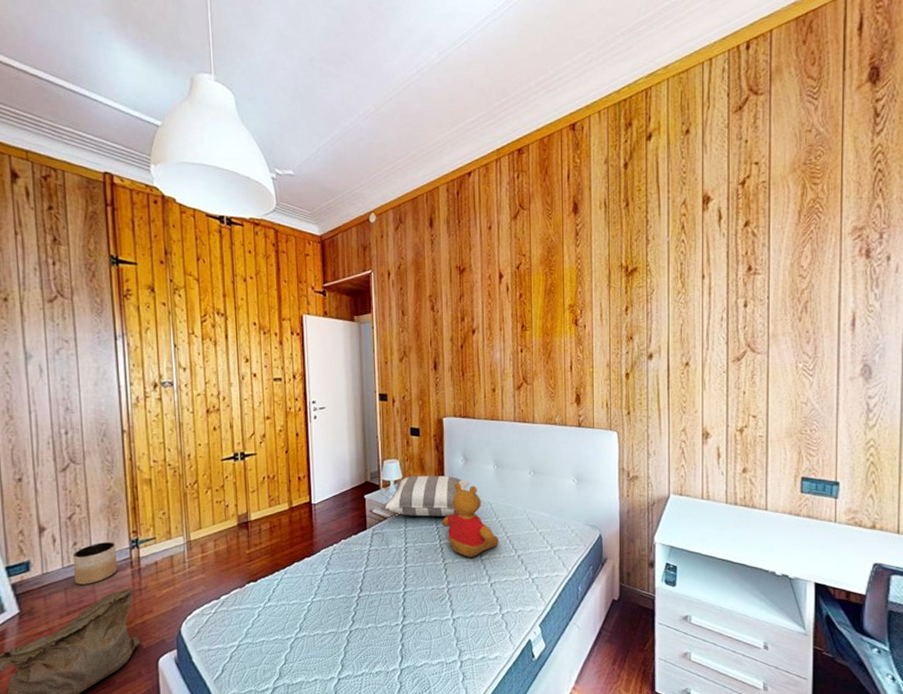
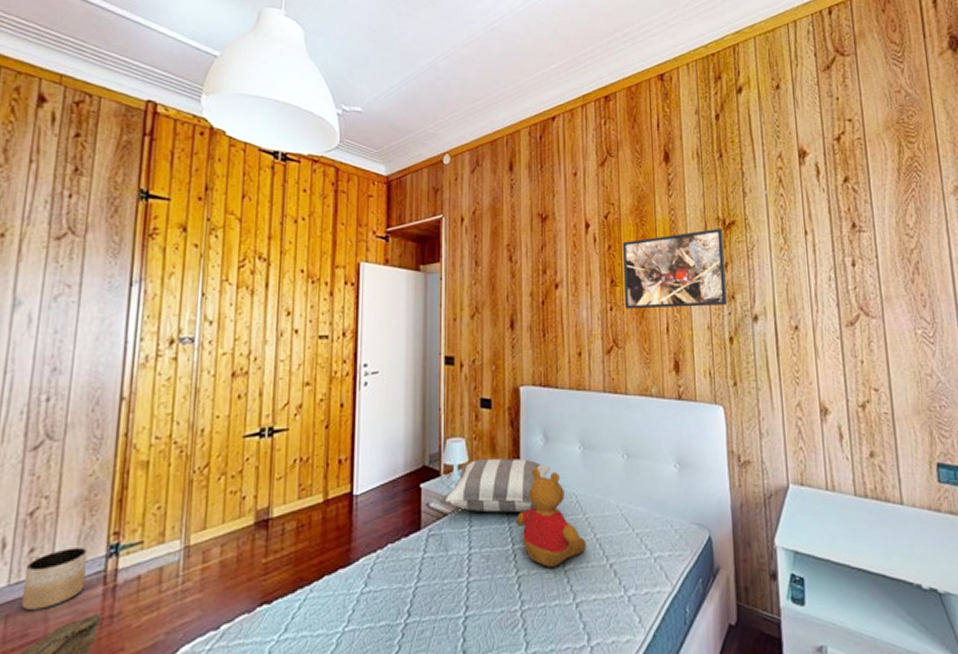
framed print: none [533,274,625,351] -> present [623,227,727,309]

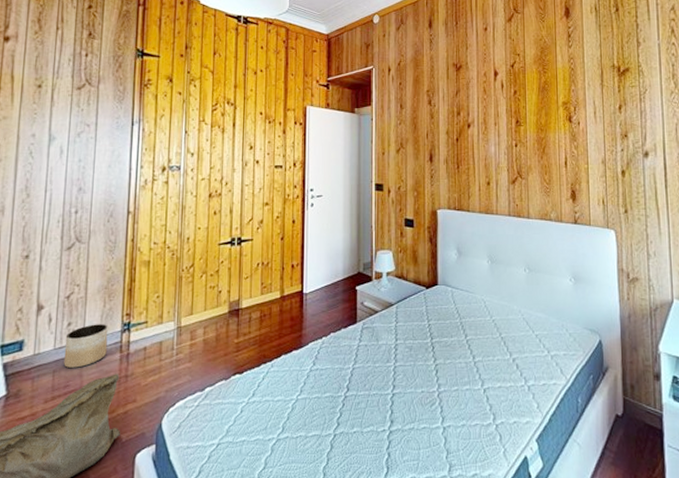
pillow: present [440,458,551,513] -> none [372,269,463,312]
teddy bear: present [515,467,586,567] -> none [434,277,493,358]
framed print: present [623,227,727,309] -> none [527,74,620,145]

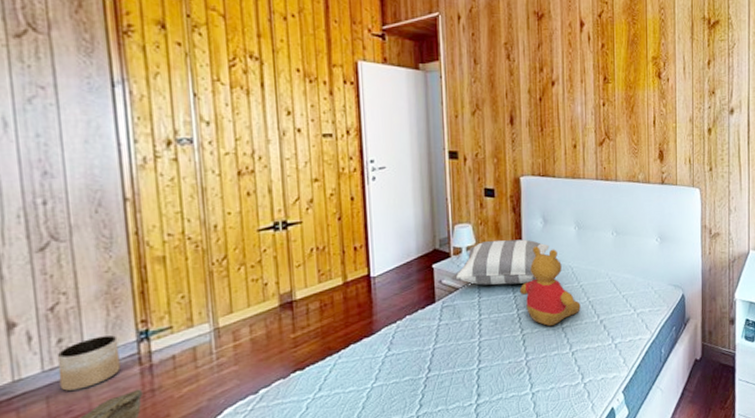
pillow: none [372,269,463,312] -> present [451,239,549,285]
teddy bear: none [434,277,493,358] -> present [519,246,581,326]

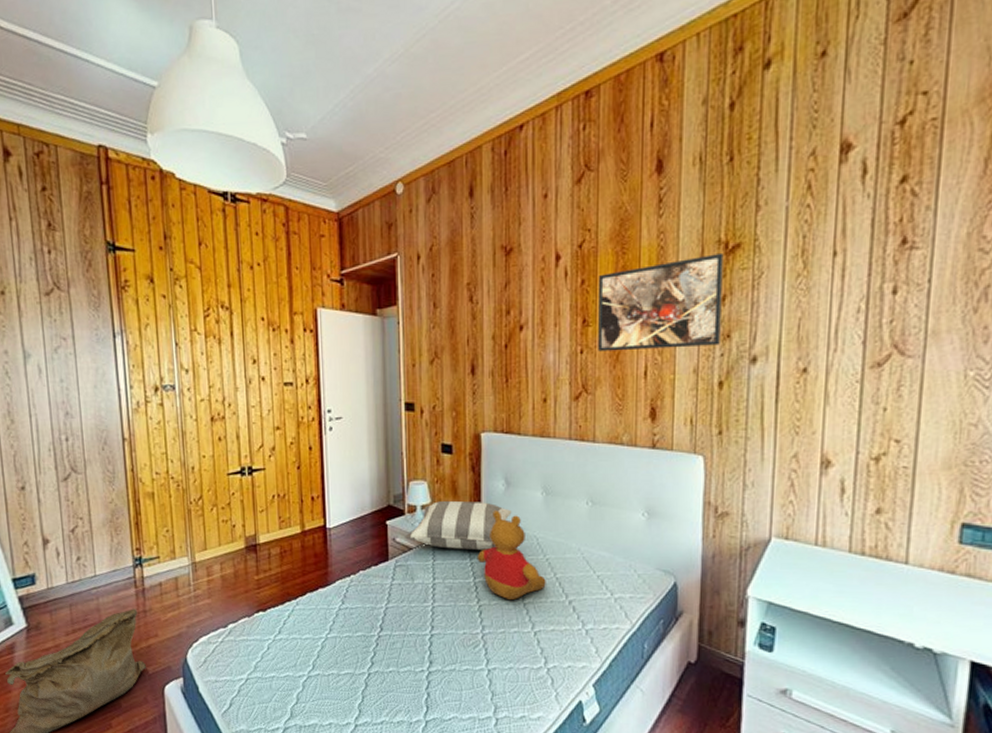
planter: present [56,335,121,392] -> none [76,559,121,603]
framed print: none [616,27,708,104] -> present [598,252,724,352]

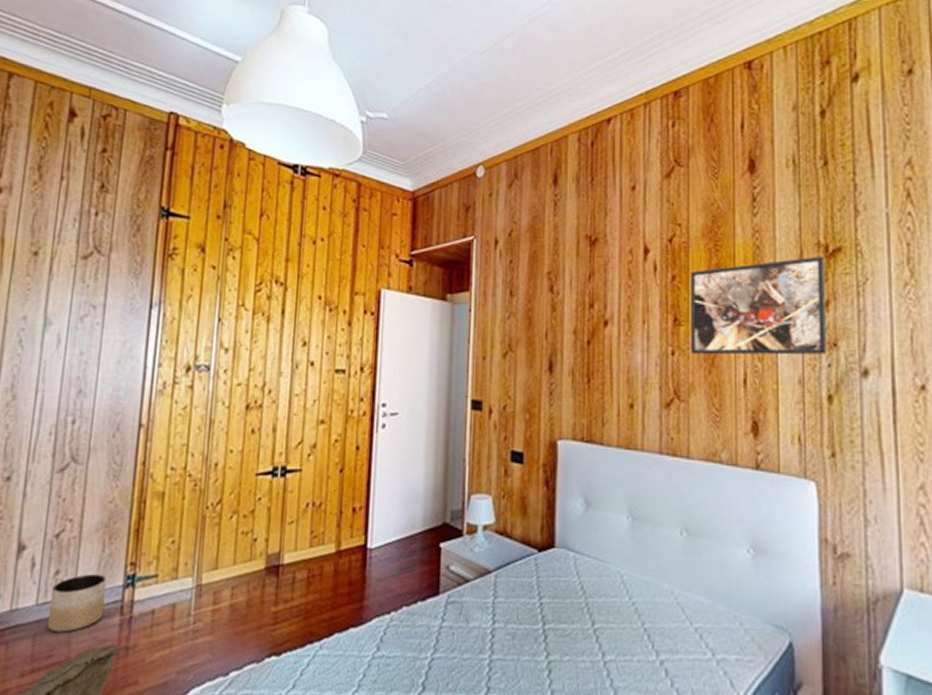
planter: none [76,559,121,603] -> present [47,574,107,633]
pillow: present [405,501,512,550] -> none [461,521,591,587]
teddy bear: present [477,510,546,600] -> none [547,536,632,656]

